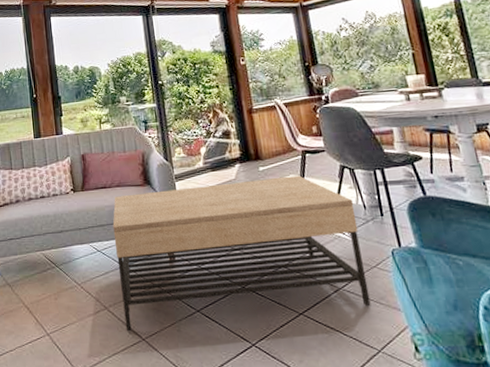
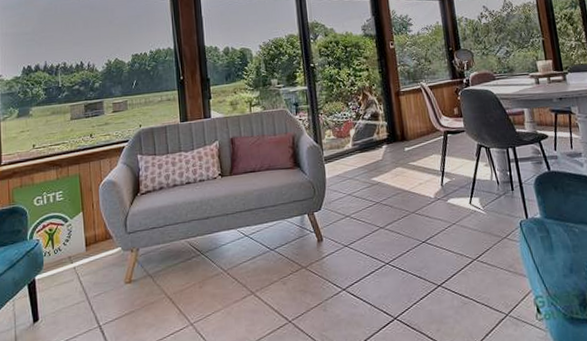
coffee table: present [112,175,371,332] -> none [261,155,501,315]

